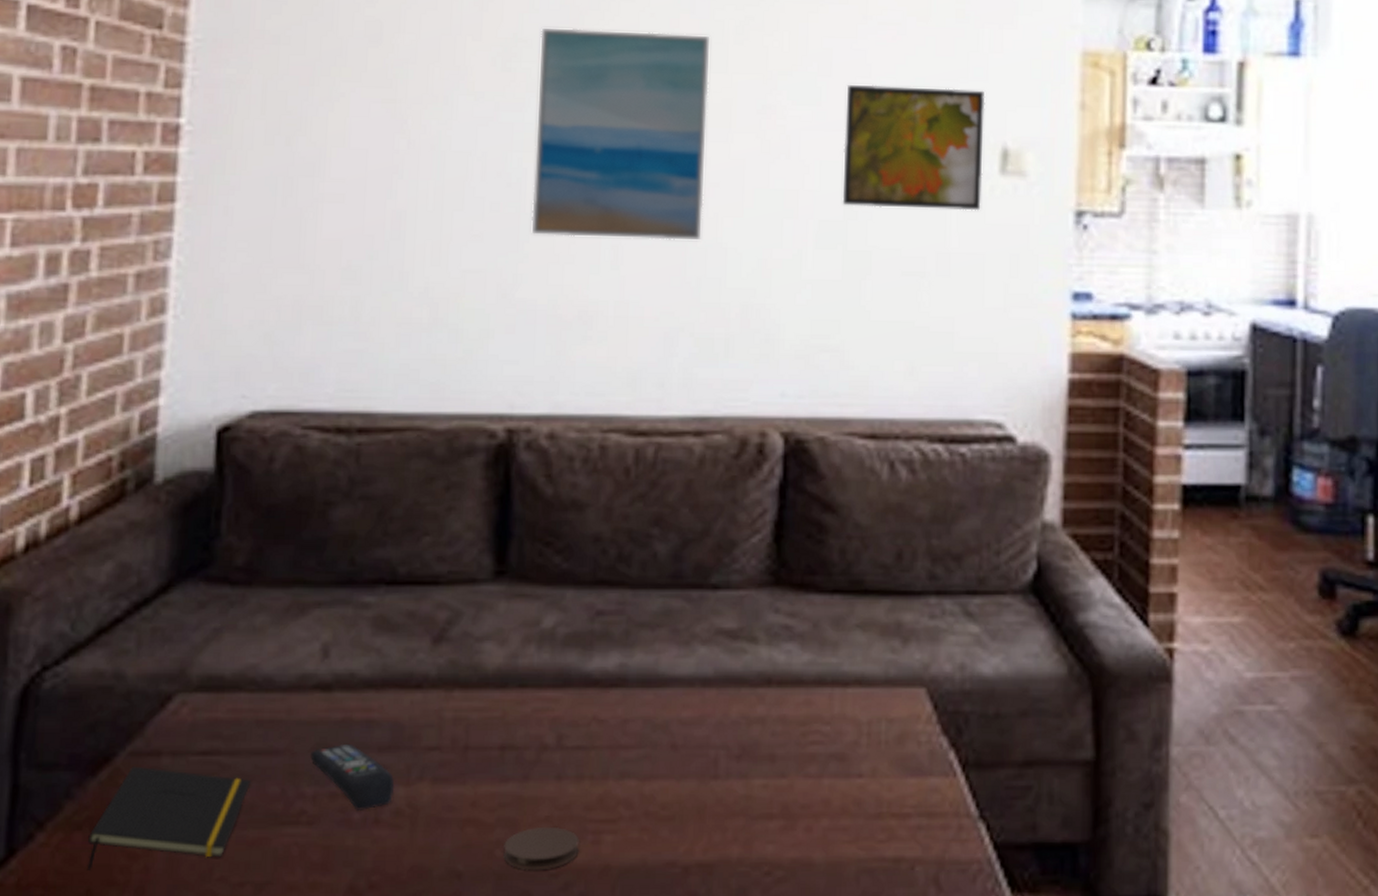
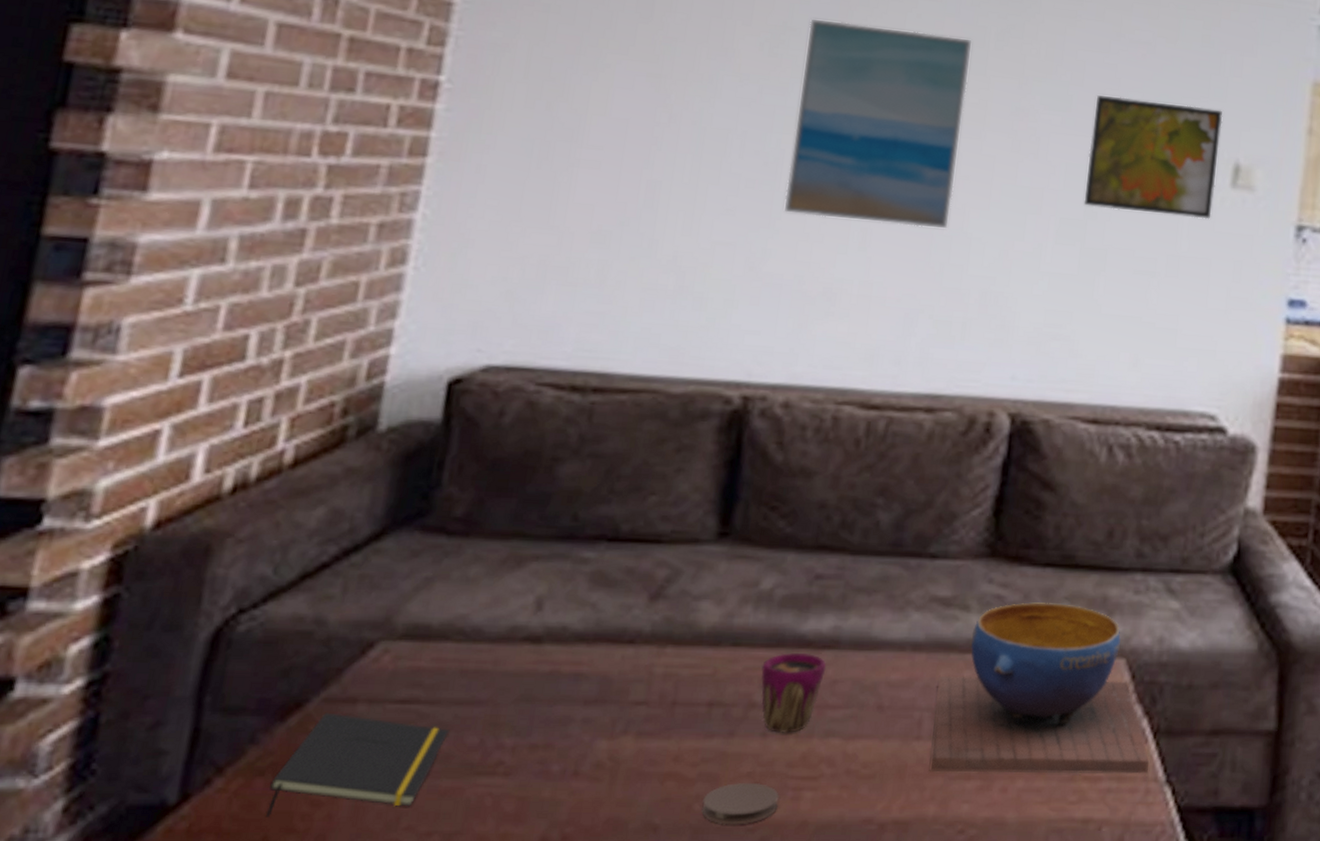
remote control: present [310,744,395,812] -> none [513,697,599,764]
cup: none [550,693,616,775] -> present [761,653,827,733]
decorative bowl: none [728,631,959,813] -> present [928,602,1149,774]

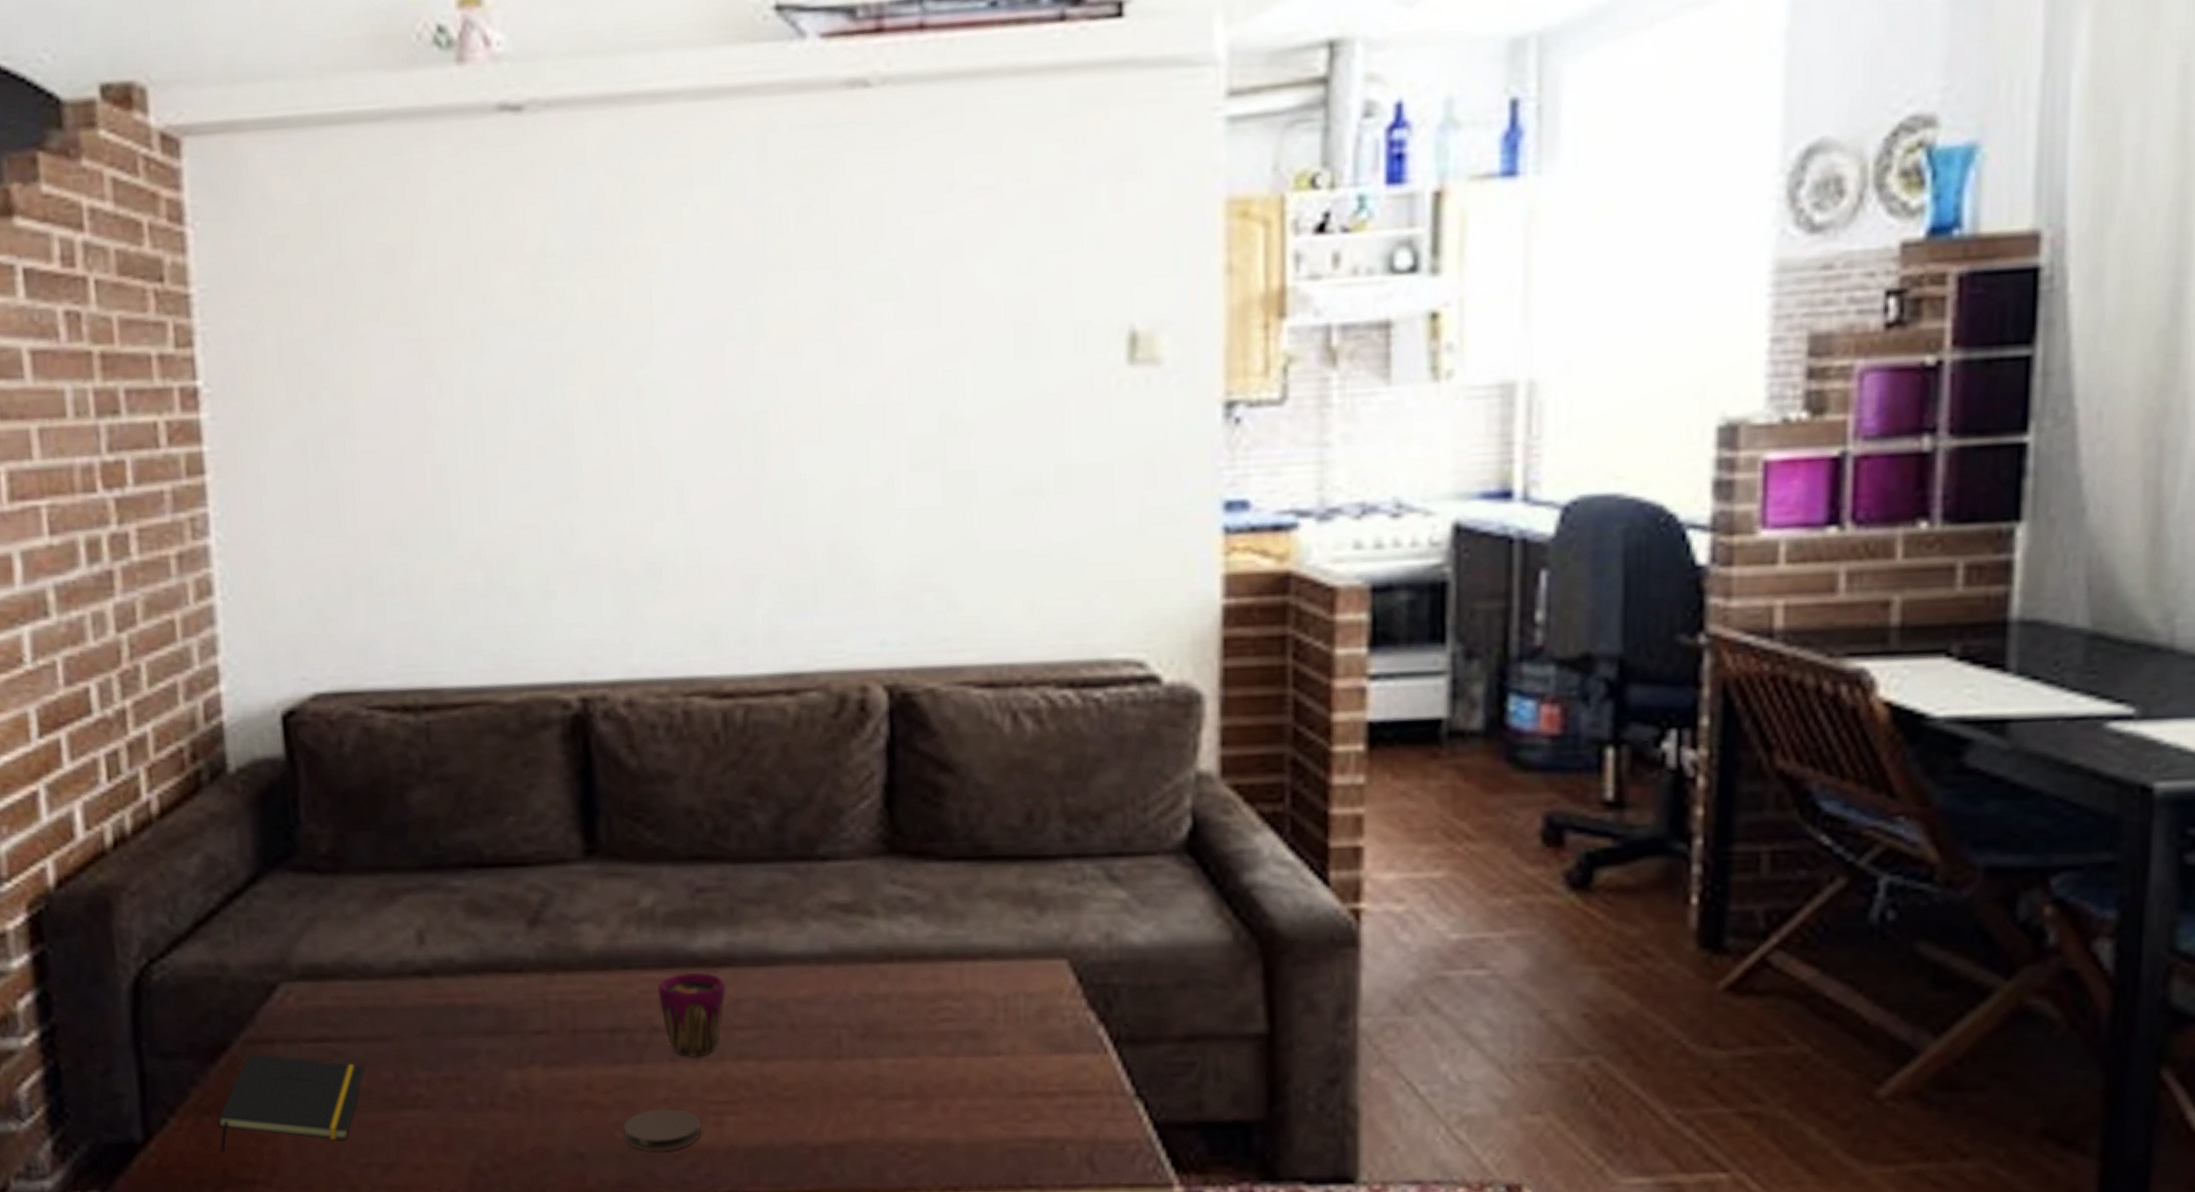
wall art: present [785,20,971,228] -> none [571,226,777,481]
decorative bowl: present [928,602,1149,774] -> none [851,901,1112,1093]
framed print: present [1083,95,1223,220] -> none [934,261,1107,418]

